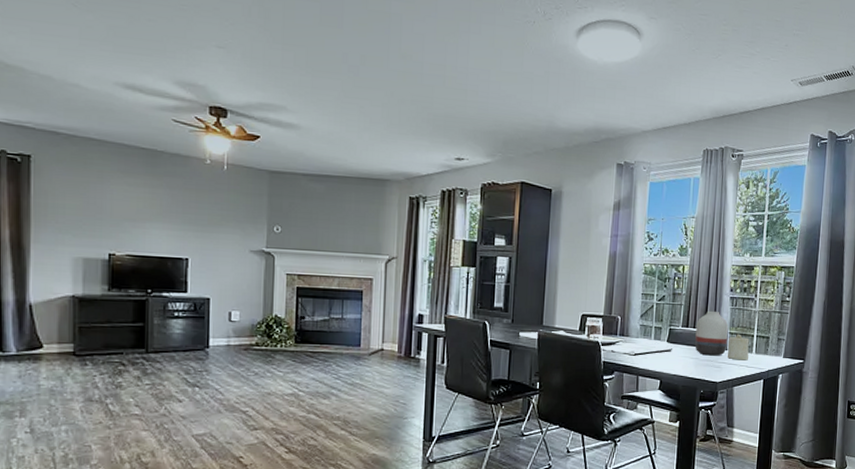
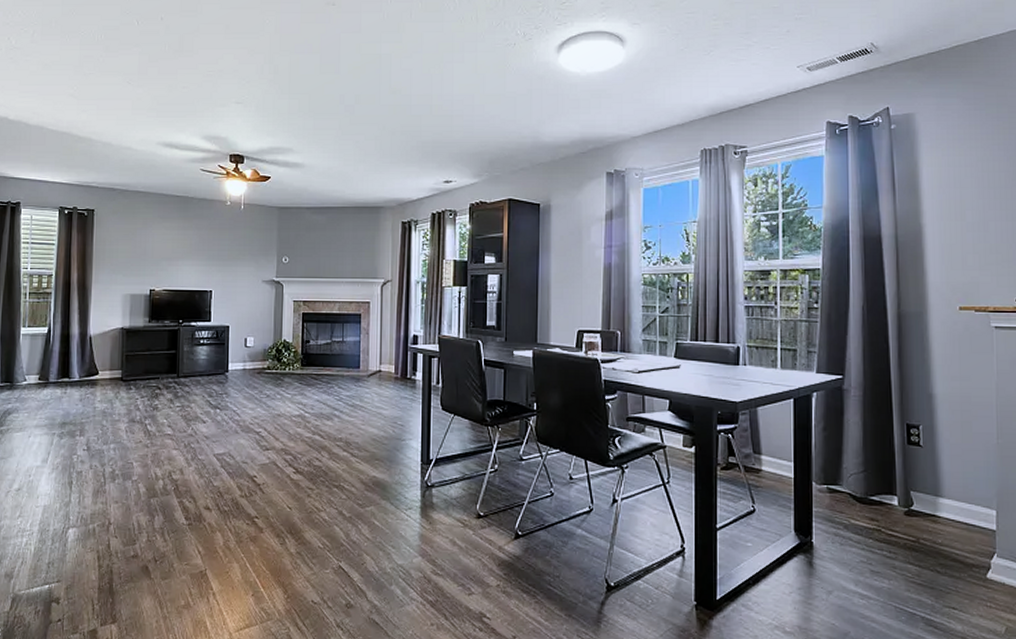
vase: present [695,310,729,356] -> none [707,321,746,372]
candle: present [728,334,749,361] -> none [747,347,773,377]

